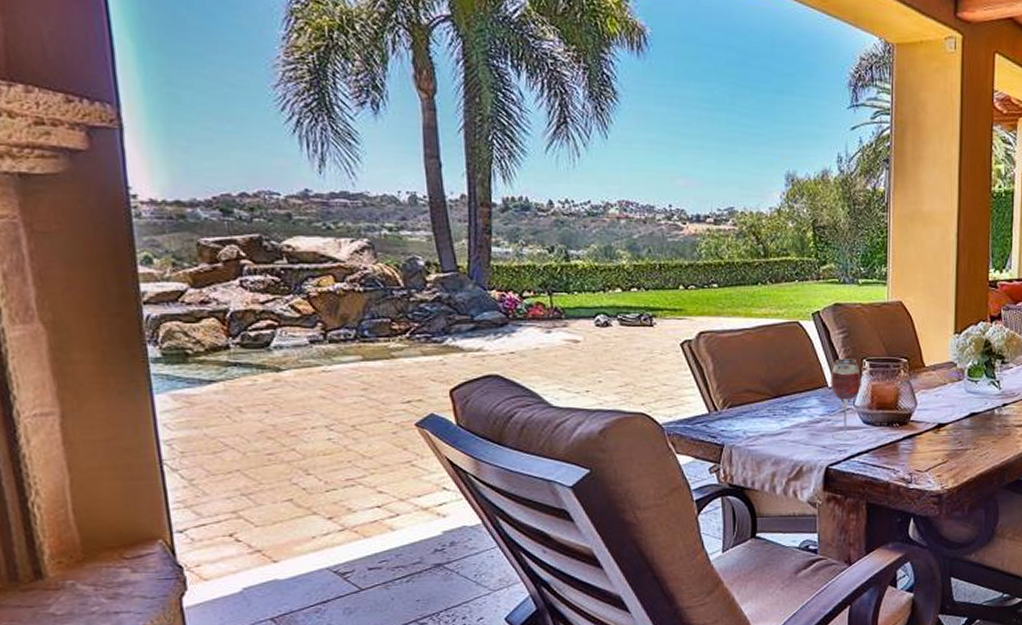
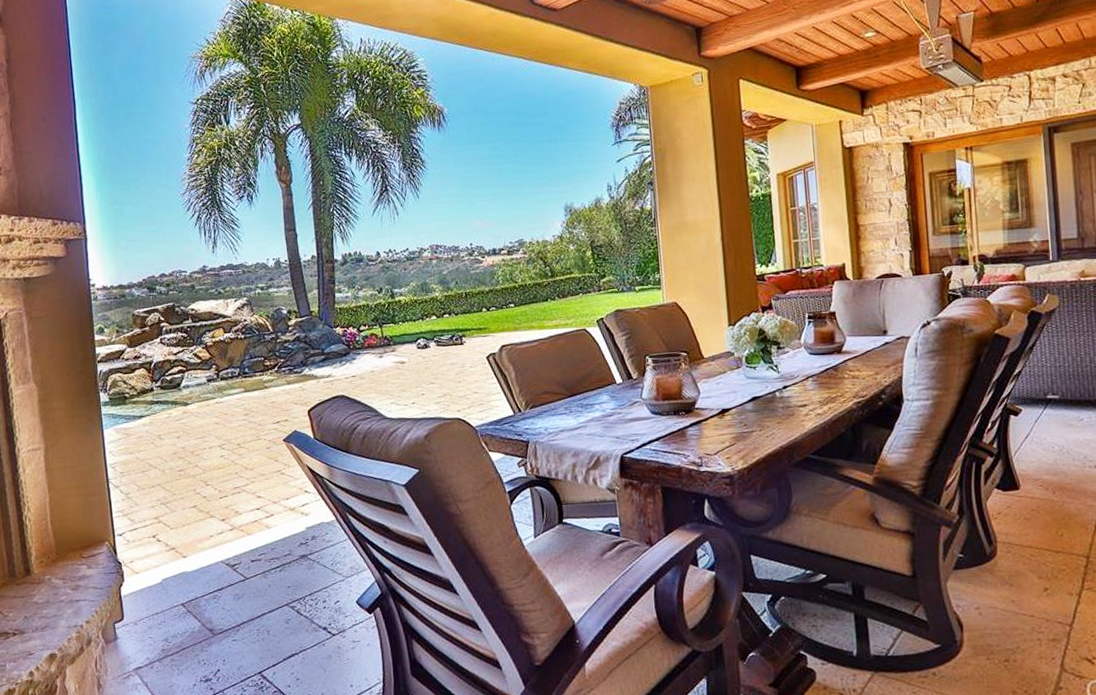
wineglass: present [831,359,861,441] -> none [618,357,647,432]

